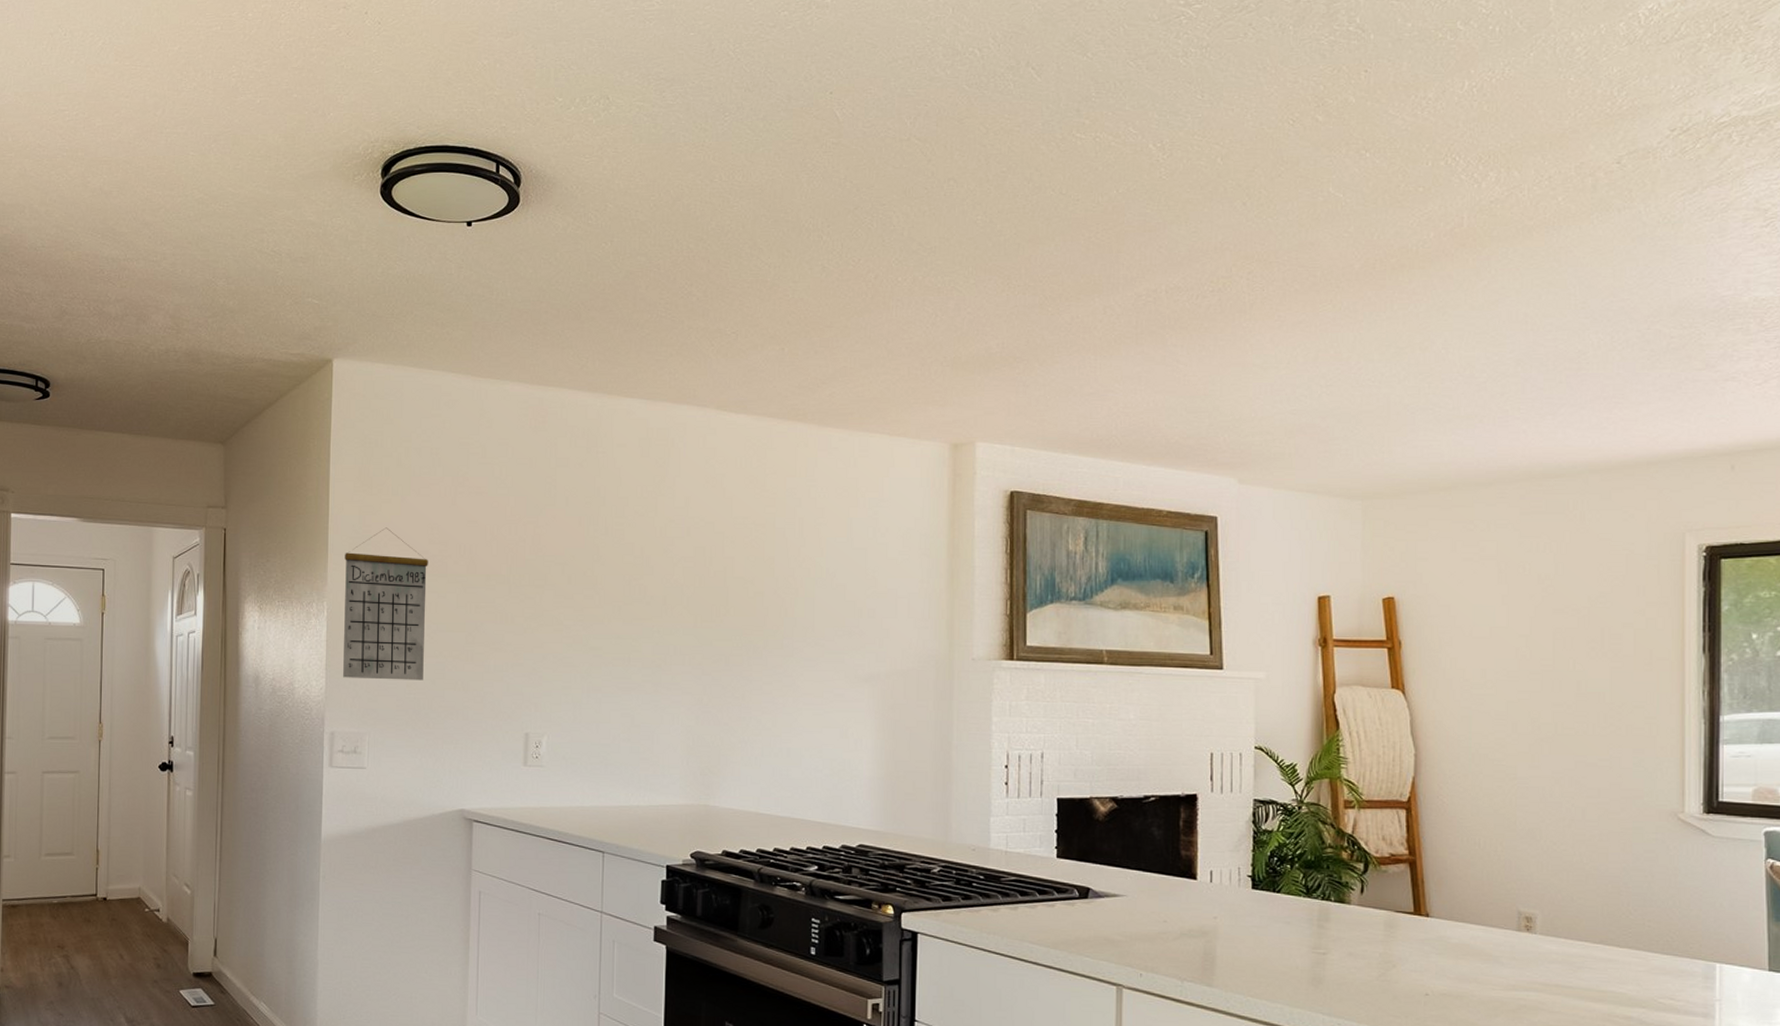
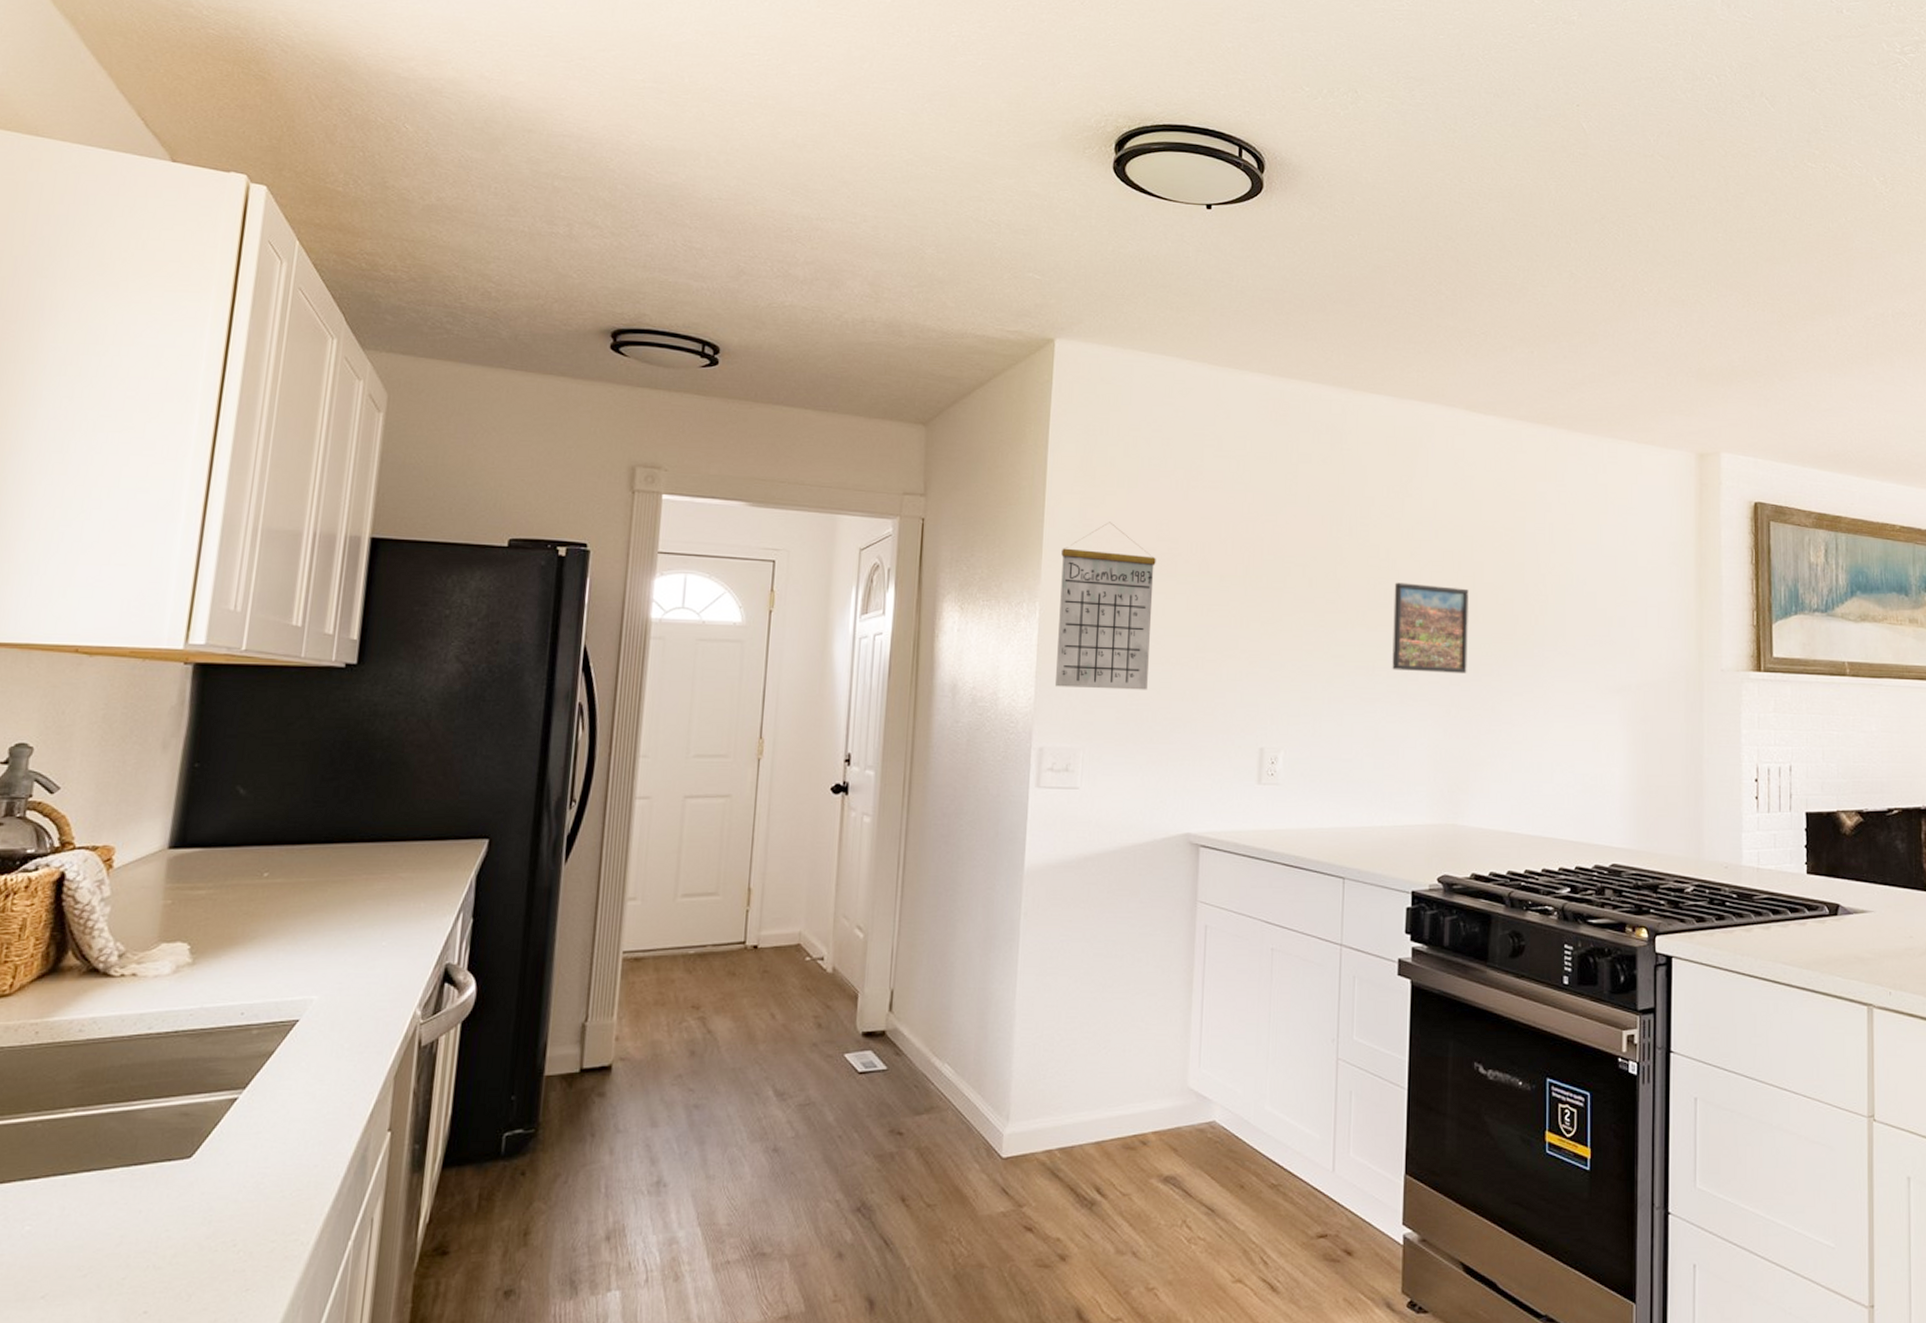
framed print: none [647,578,720,664] -> present [1392,582,1469,673]

